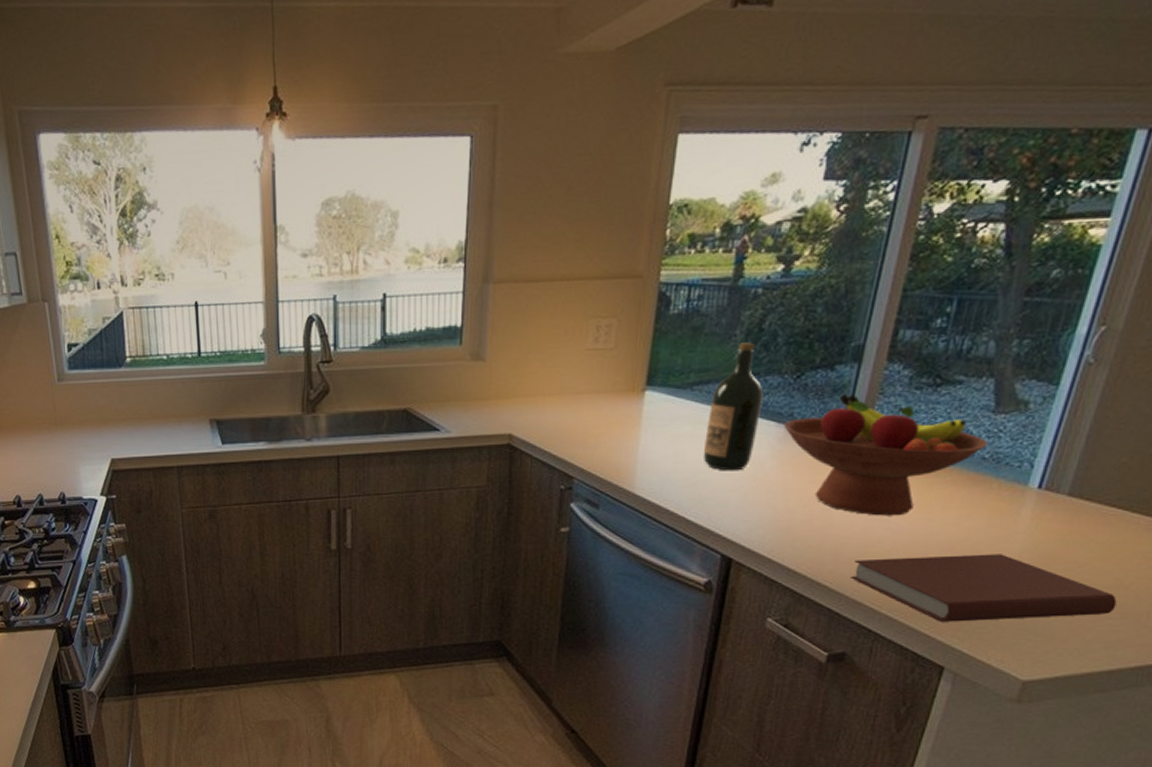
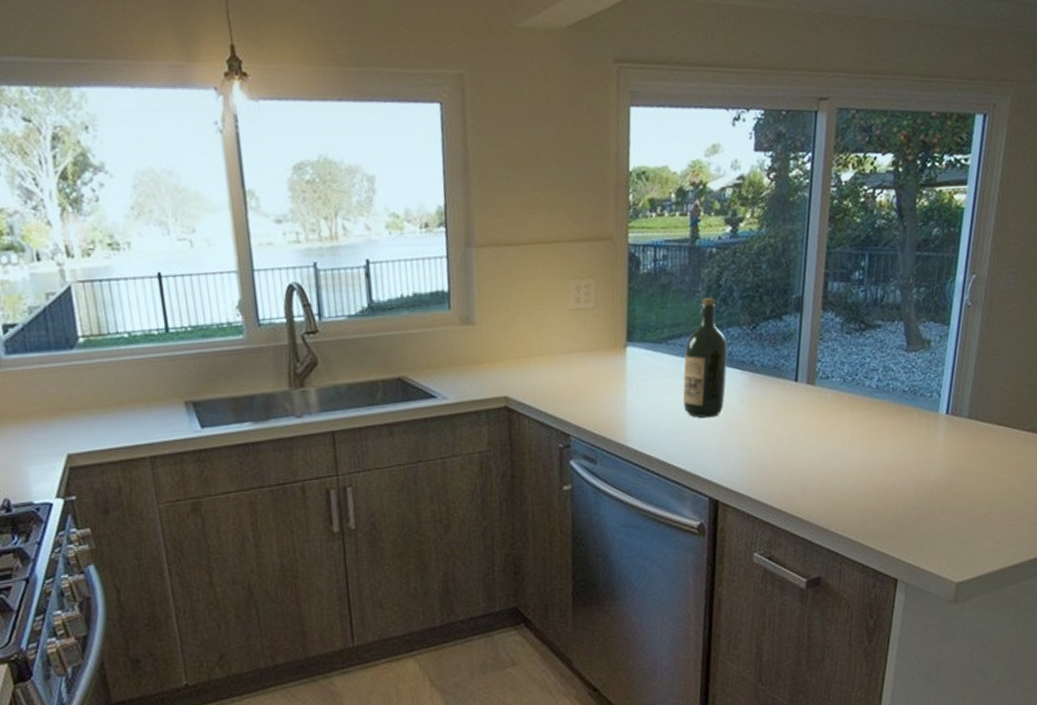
fruit bowl: present [784,394,988,516] -> none [747,340,905,449]
book: present [850,554,1117,622] -> none [816,473,1013,539]

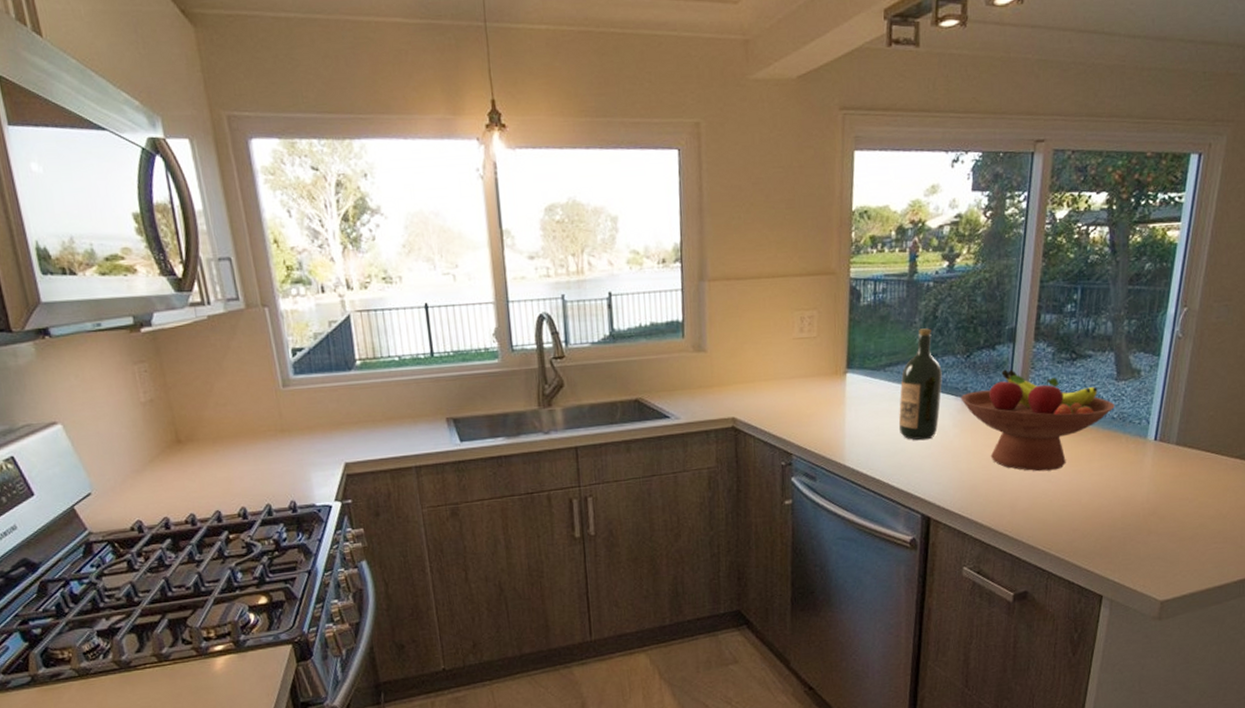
fruit bowl: none [747,340,905,449] -> present [961,369,1115,472]

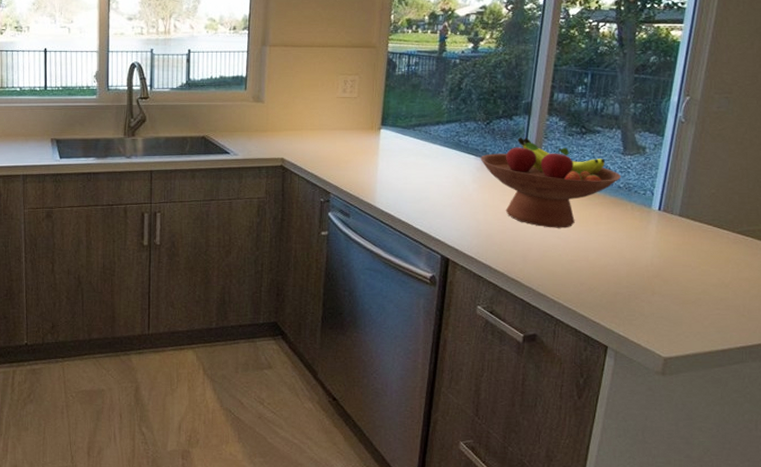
wine bottle: present [898,328,942,441] -> none [424,97,464,191]

